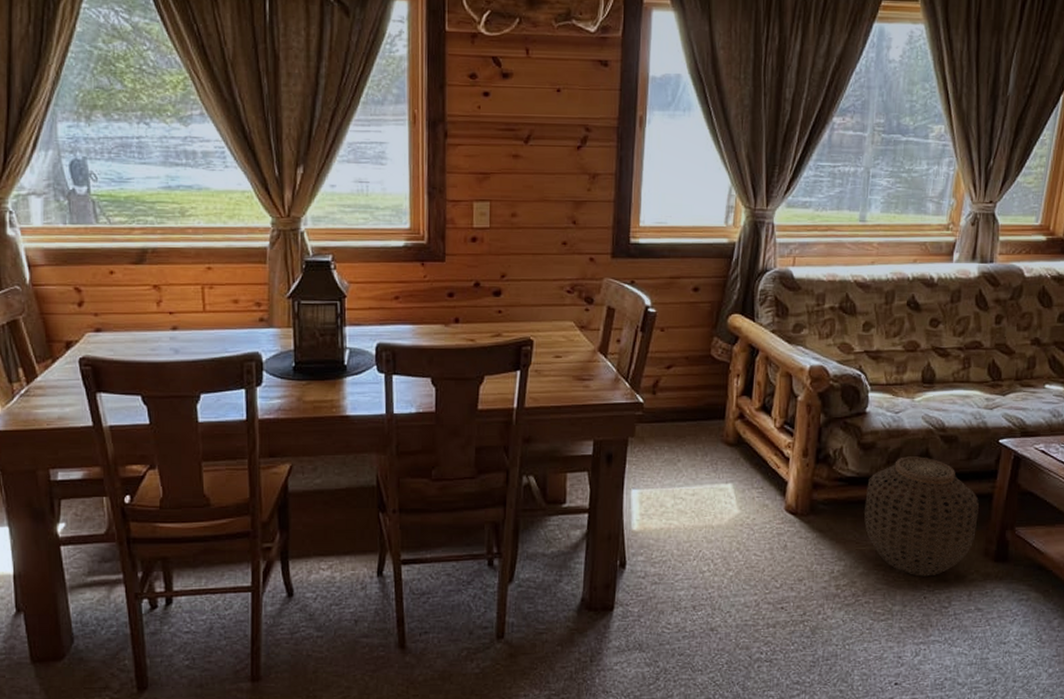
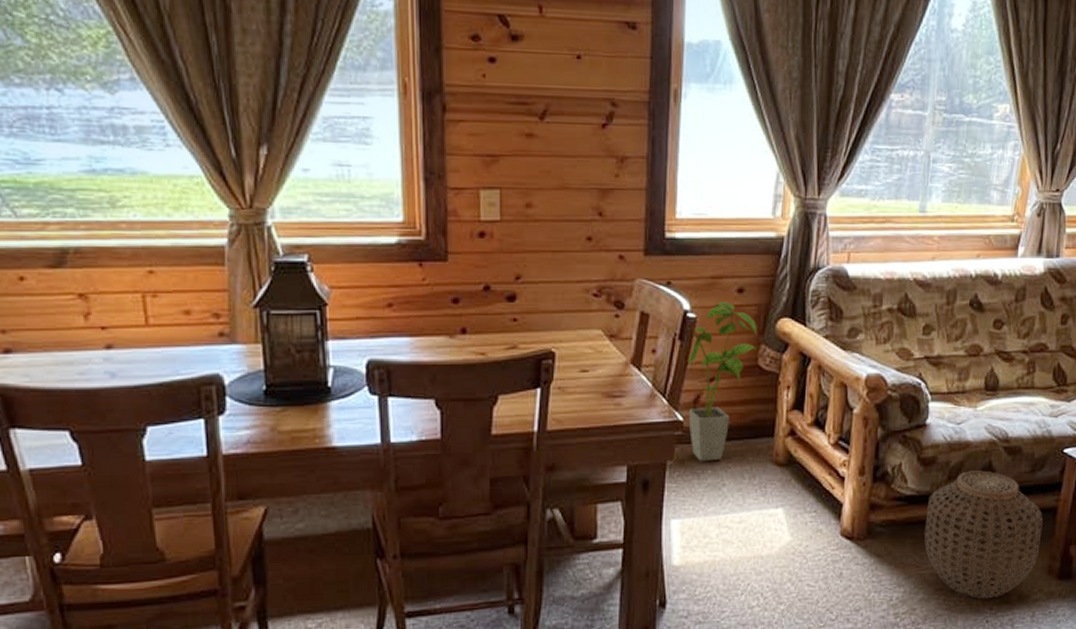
house plant: none [648,299,710,439] -> present [687,302,757,462]

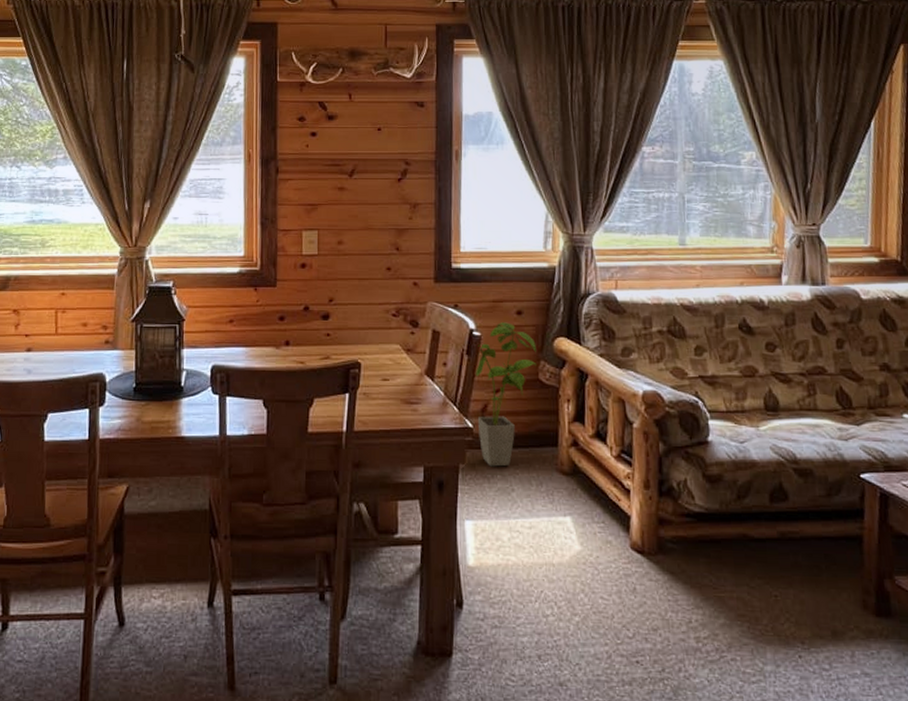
woven basket: present [924,470,1043,599] -> none [718,491,849,631]

